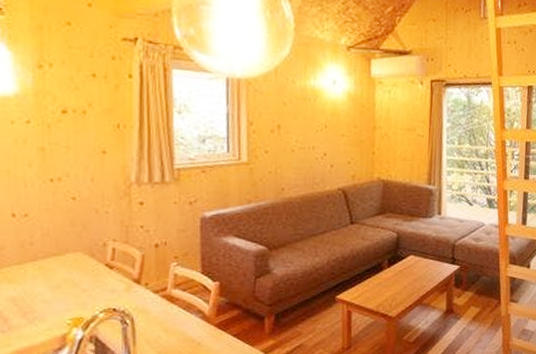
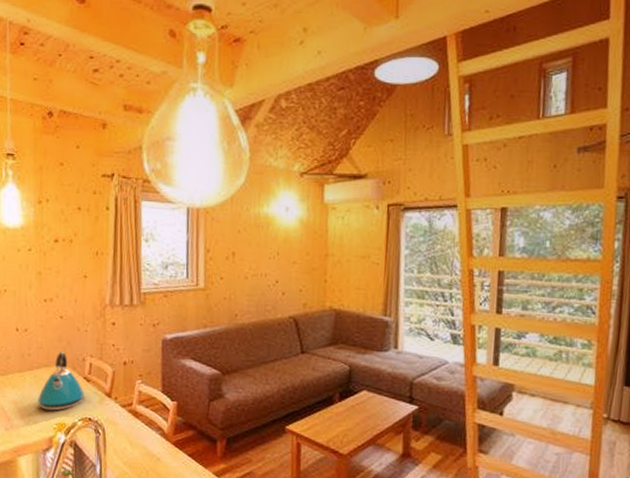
kettle: none [45,238,107,305] -> present [37,352,85,411]

